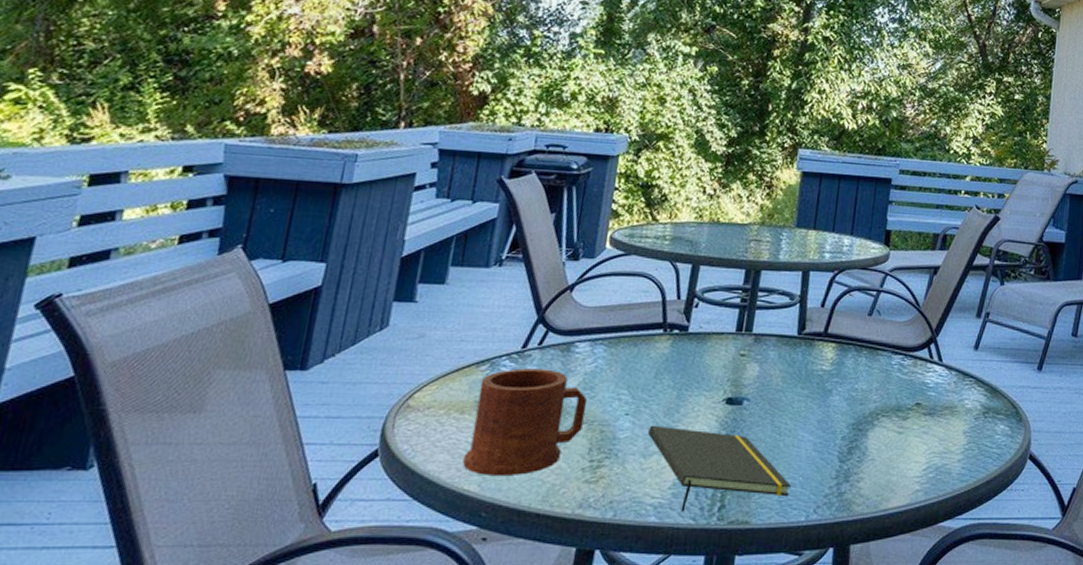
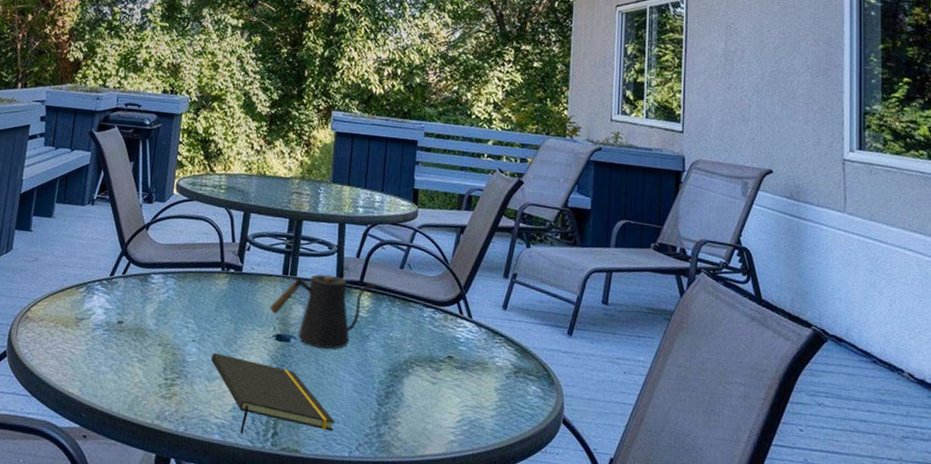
mug: present [462,368,587,475] -> none [67,293,161,385]
kettle: none [720,327,842,408] -> present [270,274,376,349]

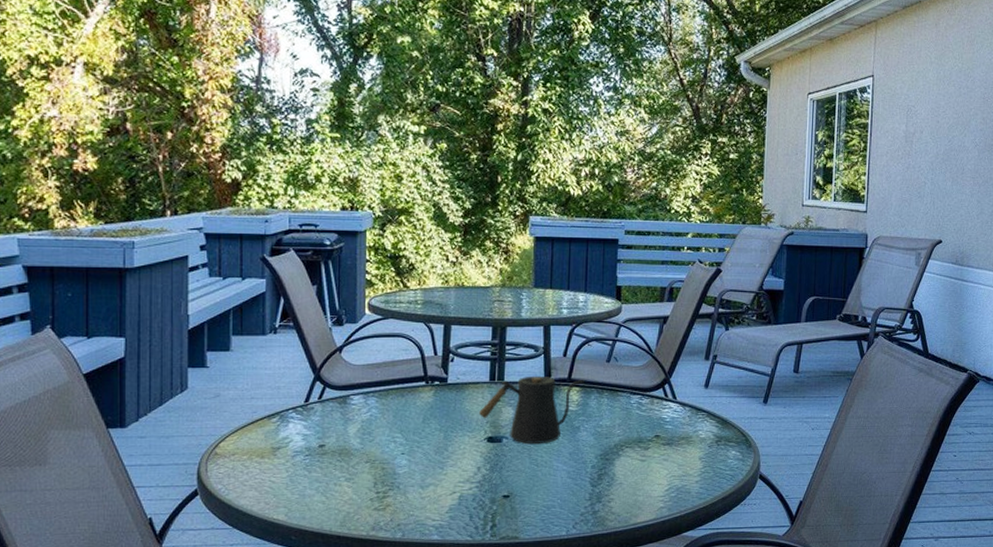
notepad: present [211,352,336,435] -> none [423,461,552,531]

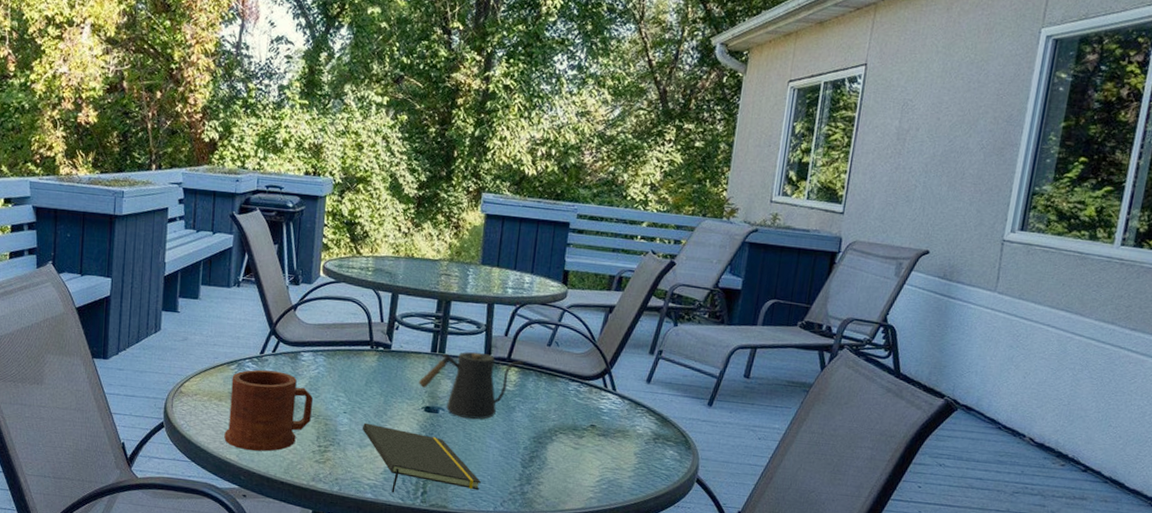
mug: none [269,419,366,507] -> present [224,369,313,452]
notepad: none [423,461,552,531] -> present [363,423,482,493]

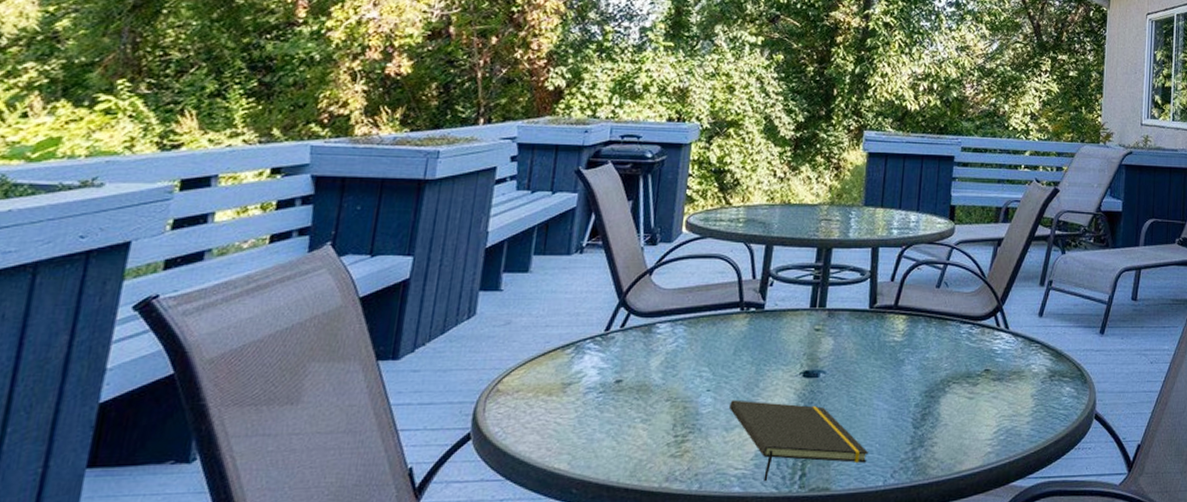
mug: present [224,369,313,452] -> none [552,350,669,454]
kettle: present [419,351,524,419] -> none [796,302,912,379]

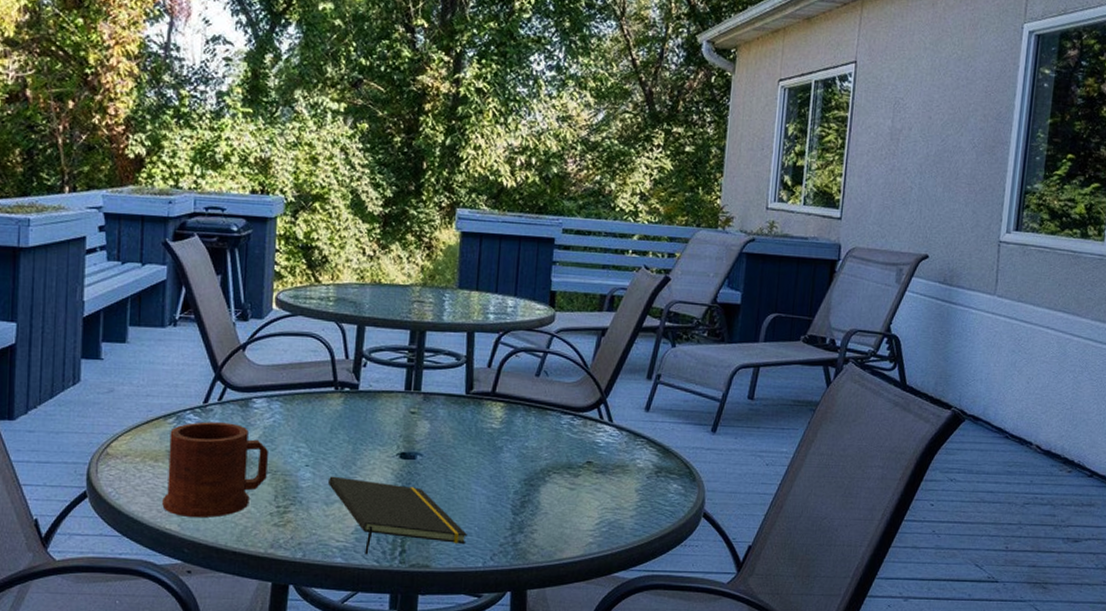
mug: none [552,350,669,454] -> present [162,421,268,518]

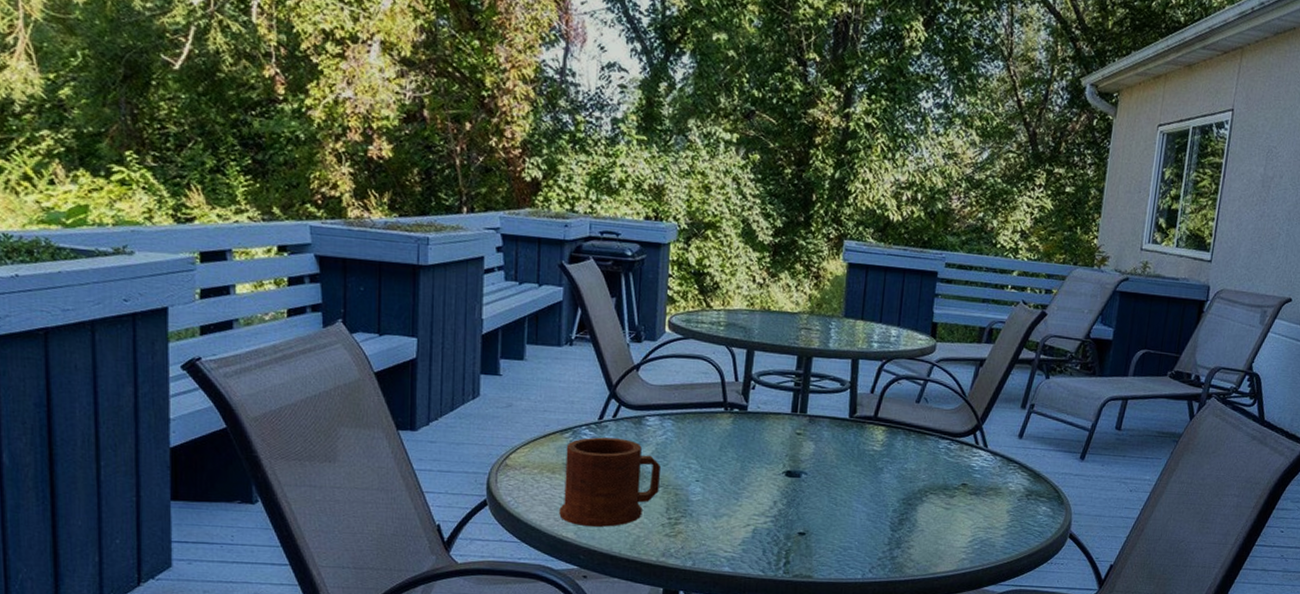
notepad: present [329,476,468,555] -> none [718,491,849,565]

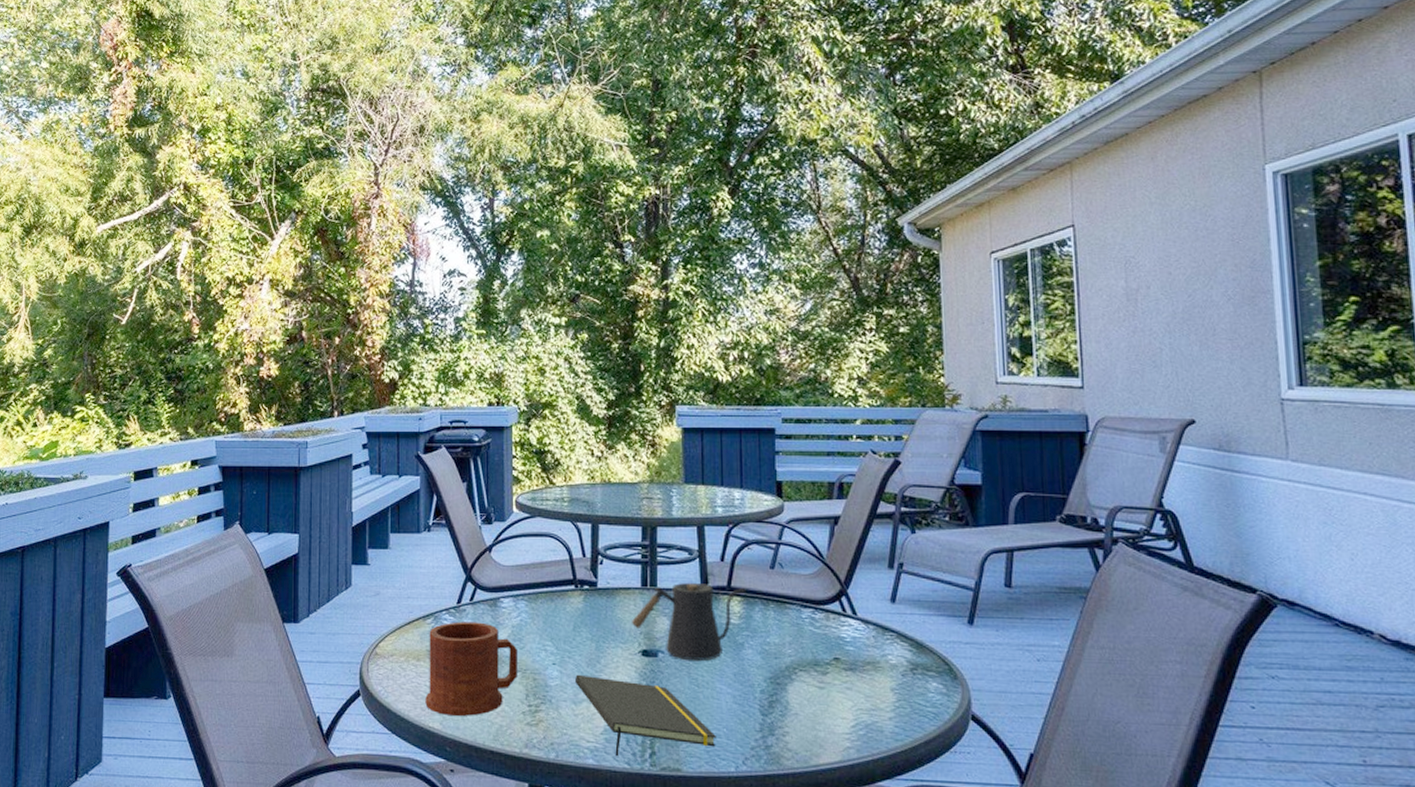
notepad: none [718,491,849,565] -> present [575,674,717,757]
kettle: none [779,410,891,482] -> present [632,582,746,660]

